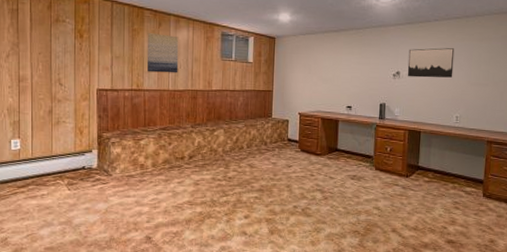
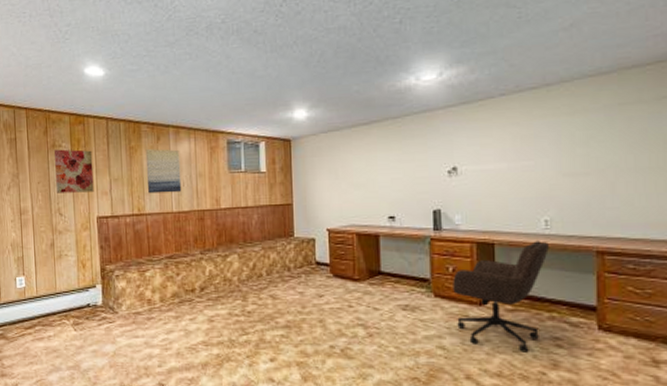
wall art: none [58,24,96,66] -> present [55,149,94,193]
office chair: none [389,131,457,212] -> present [453,241,549,353]
wall art: present [407,48,455,78] -> none [466,129,535,173]

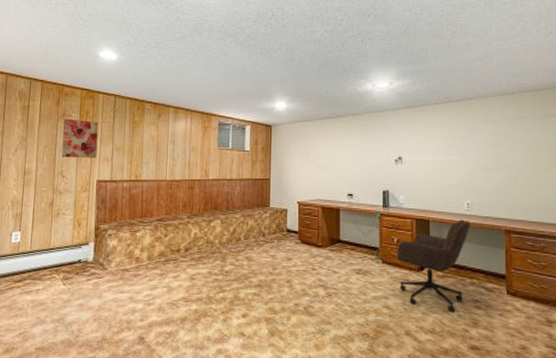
wall art: present [145,149,182,194] -> none [145,125,177,163]

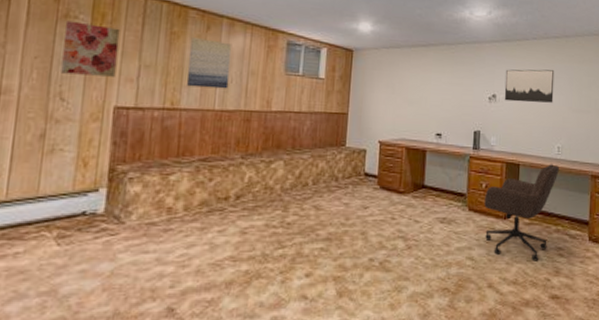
wall art: none [145,125,177,163] -> present [187,38,232,89]
wall art: none [409,131,460,163] -> present [504,69,555,103]

